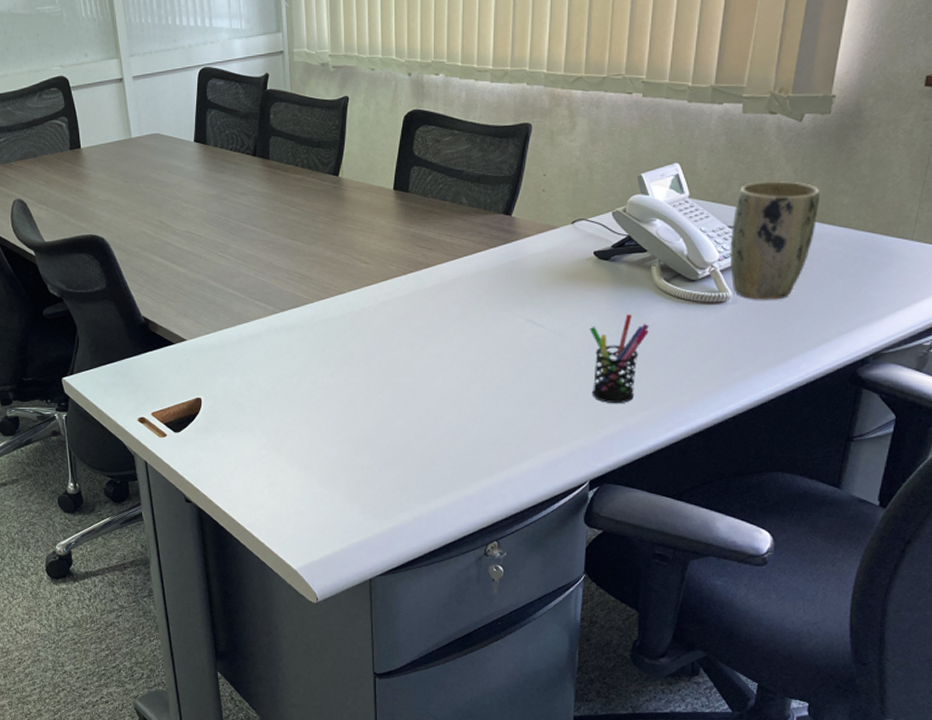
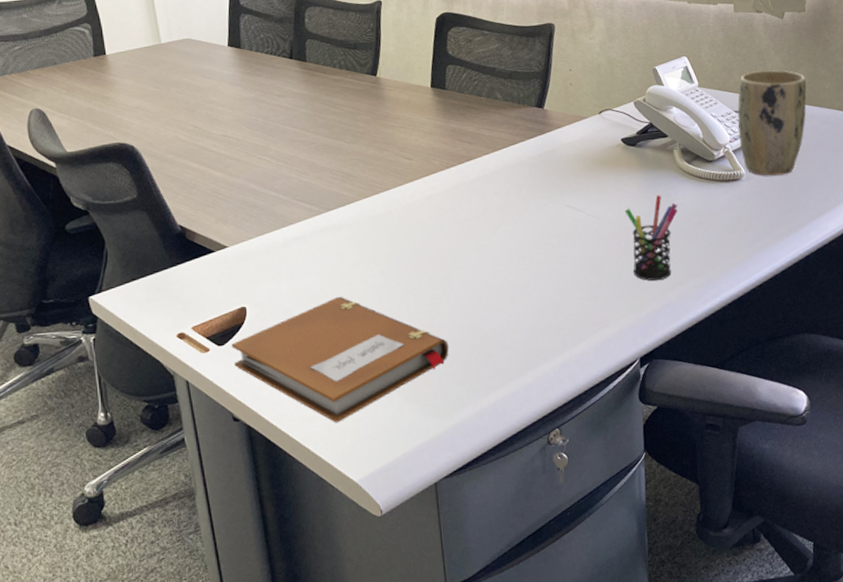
notebook: none [186,394,392,514] -> present [231,296,449,423]

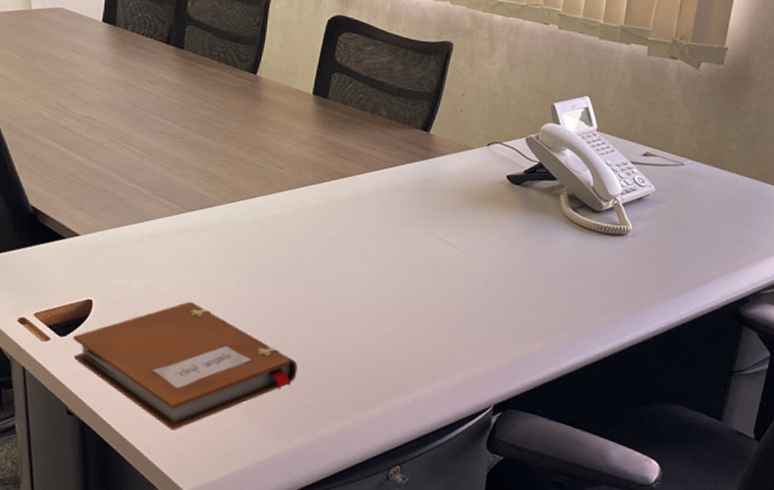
pen holder: present [624,195,678,281] -> none [499,240,555,329]
plant pot: present [737,70,807,176] -> none [631,121,713,236]

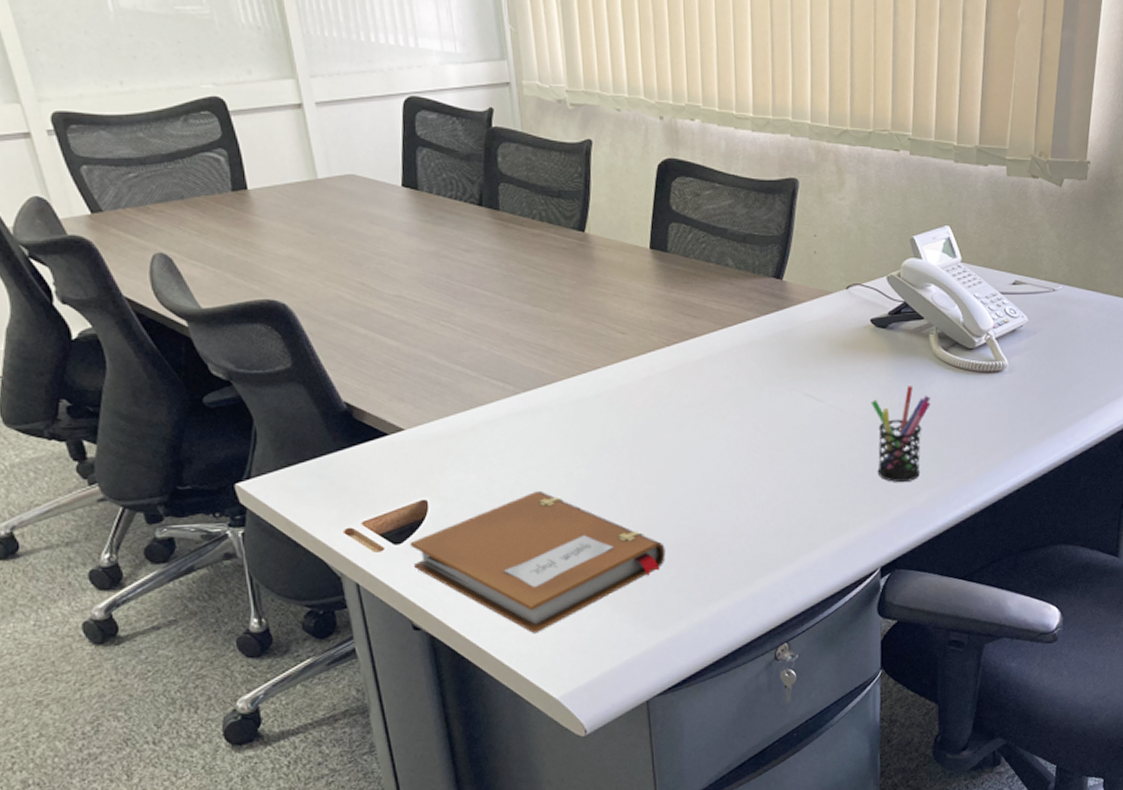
pen holder: none [499,240,555,329] -> present [871,386,930,482]

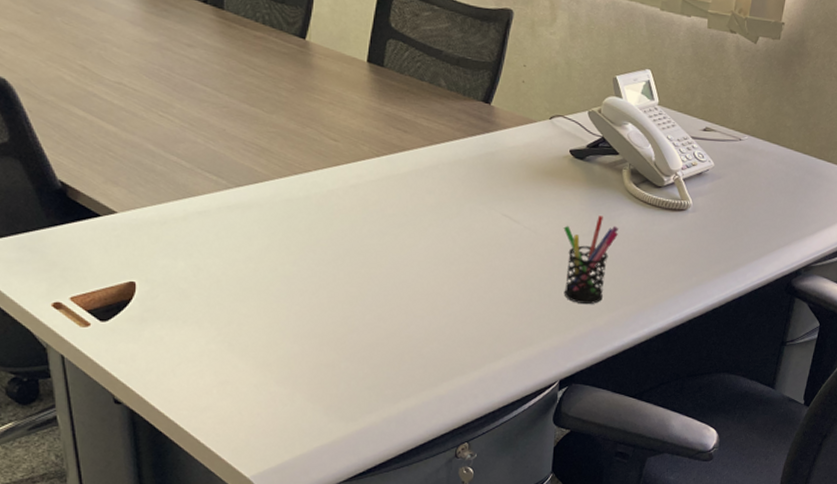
notebook: present [410,490,666,634] -> none [116,282,361,416]

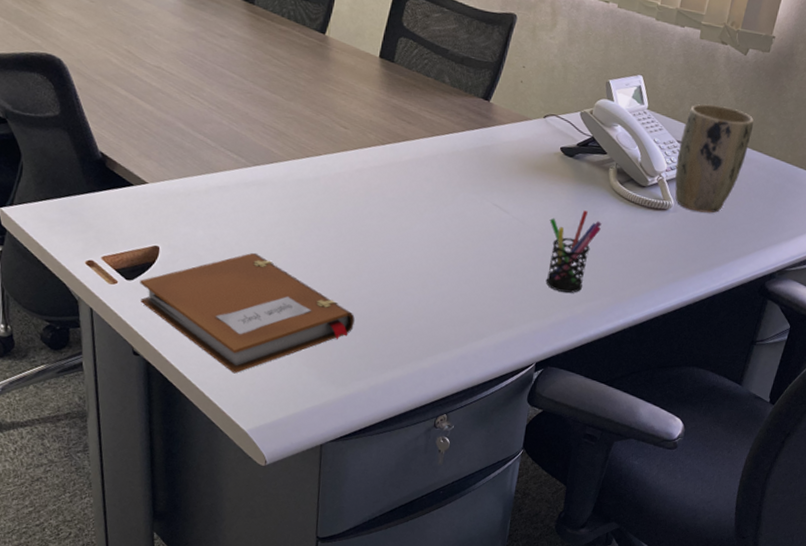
notebook: none [116,282,361,416] -> present [140,252,355,374]
plant pot: none [691,96,769,211] -> present [675,103,754,213]

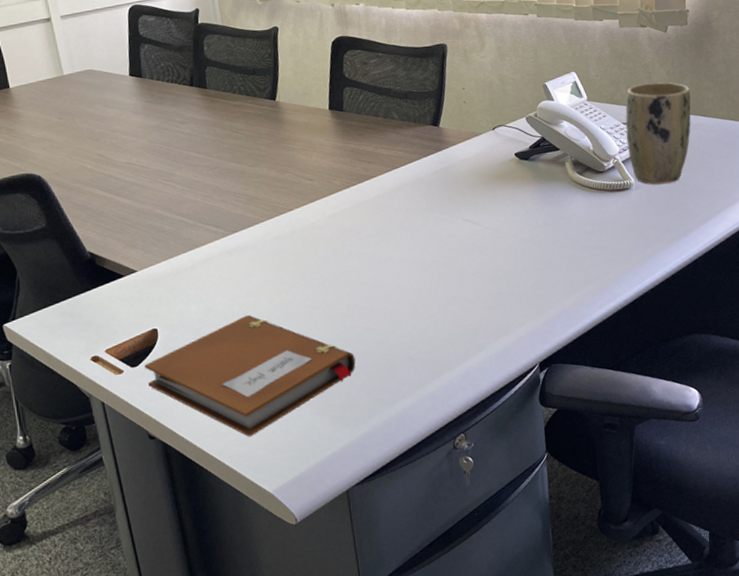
pen holder: present [545,210,602,293] -> none [520,206,571,289]

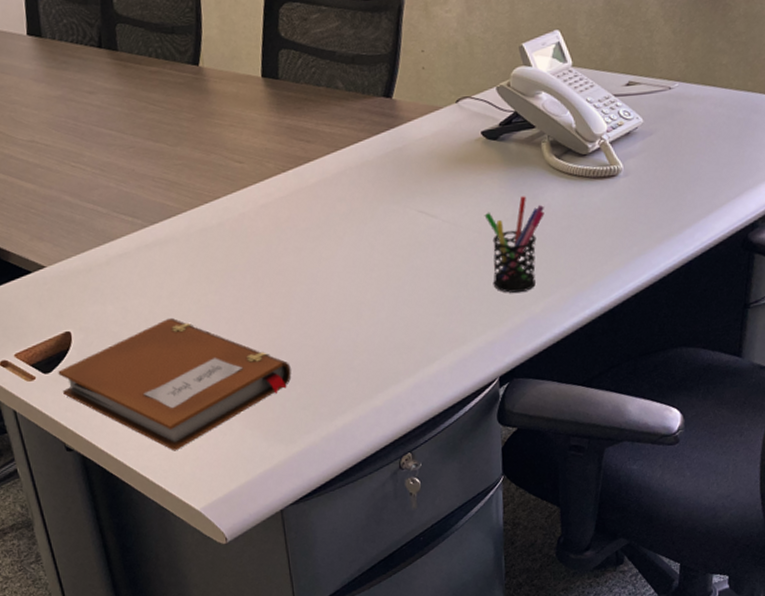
pen holder: none [520,206,571,289] -> present [484,196,545,293]
plant pot: present [625,82,691,184] -> none [616,42,700,171]

